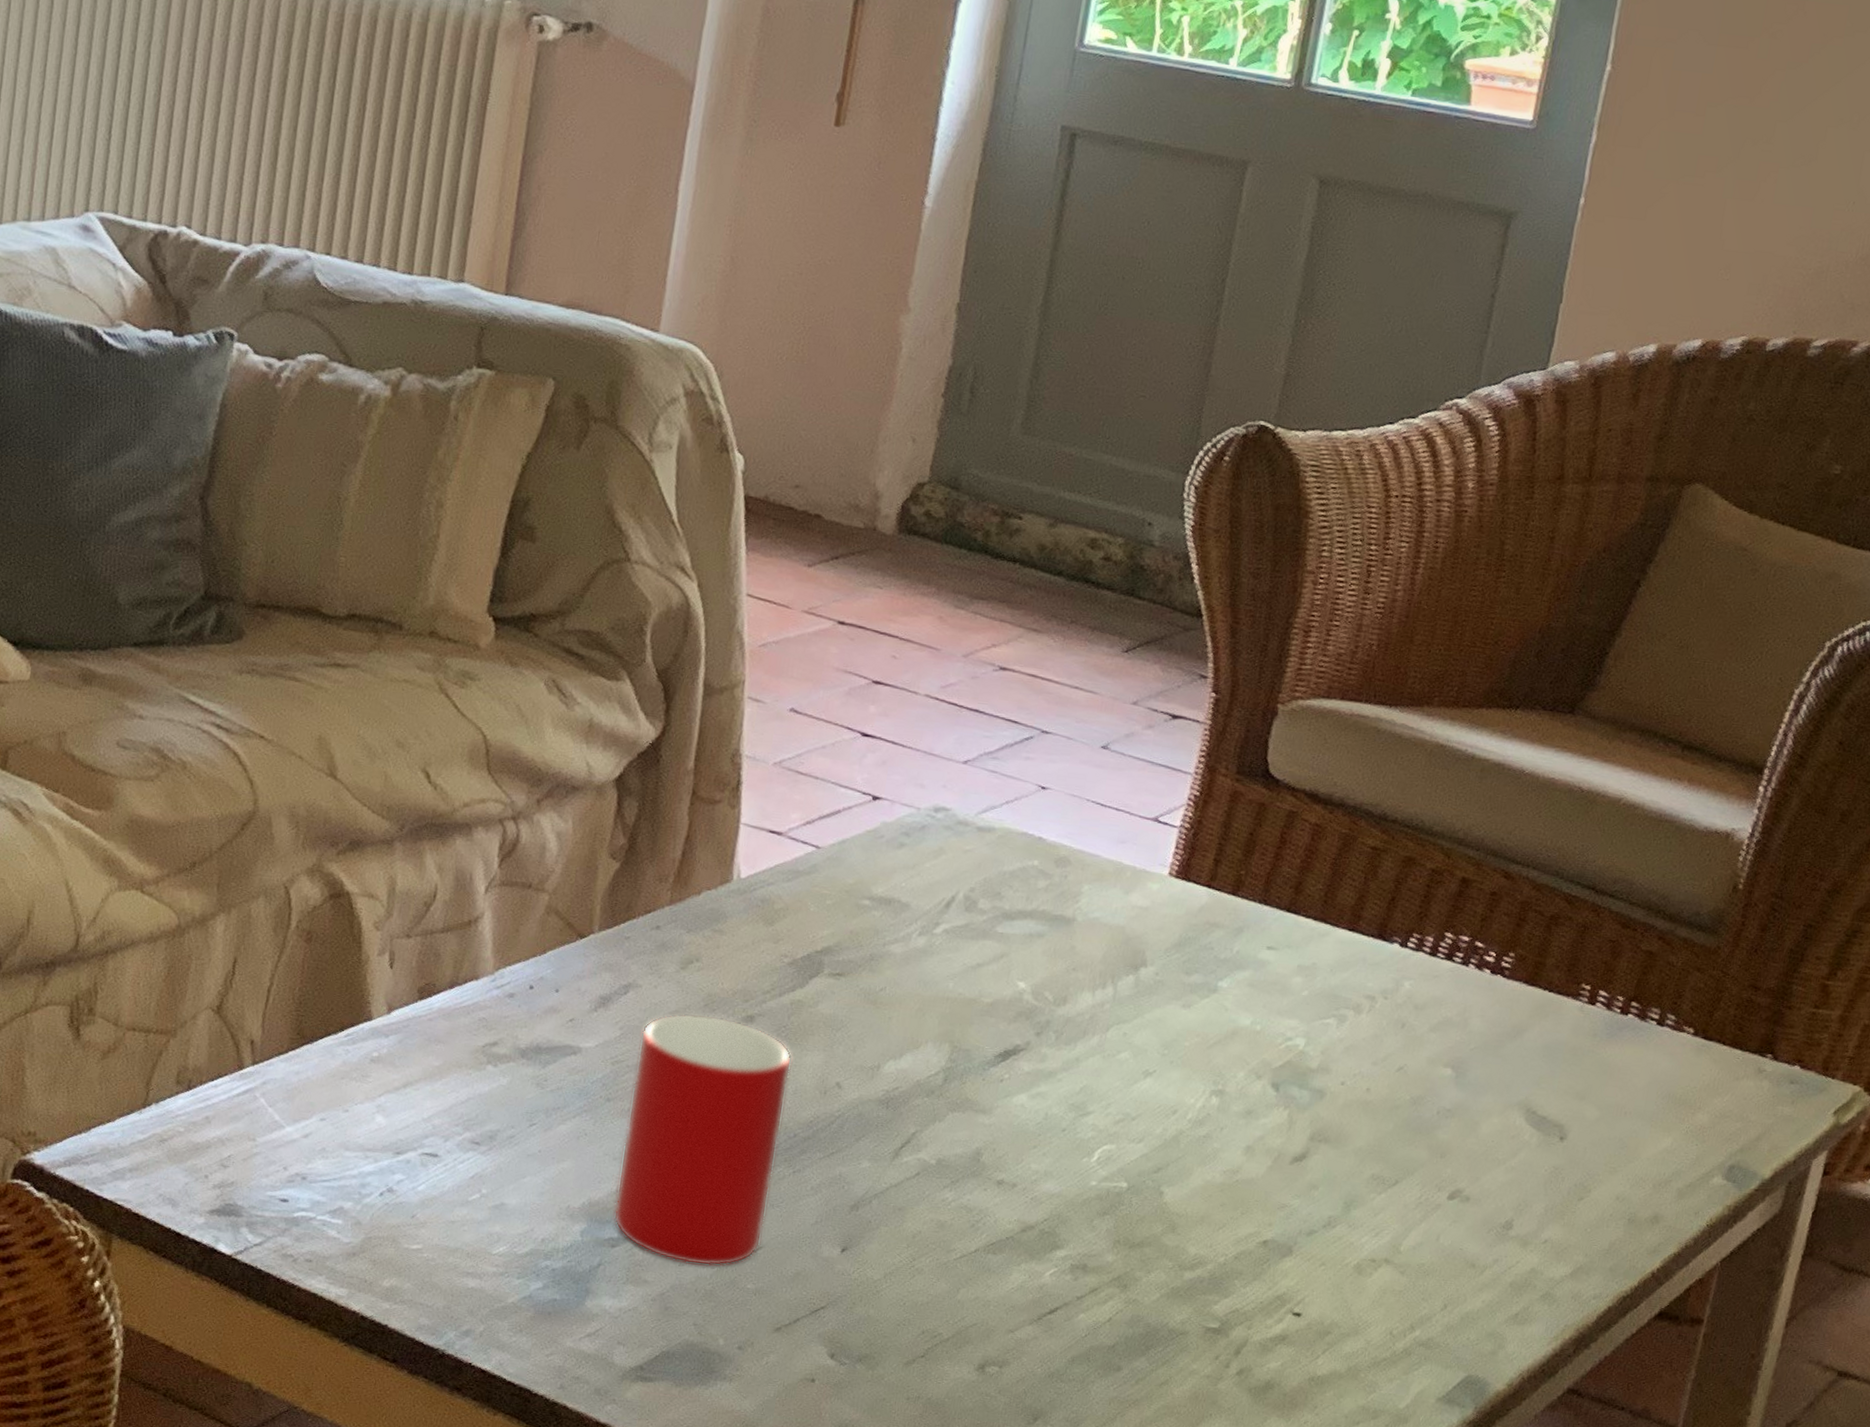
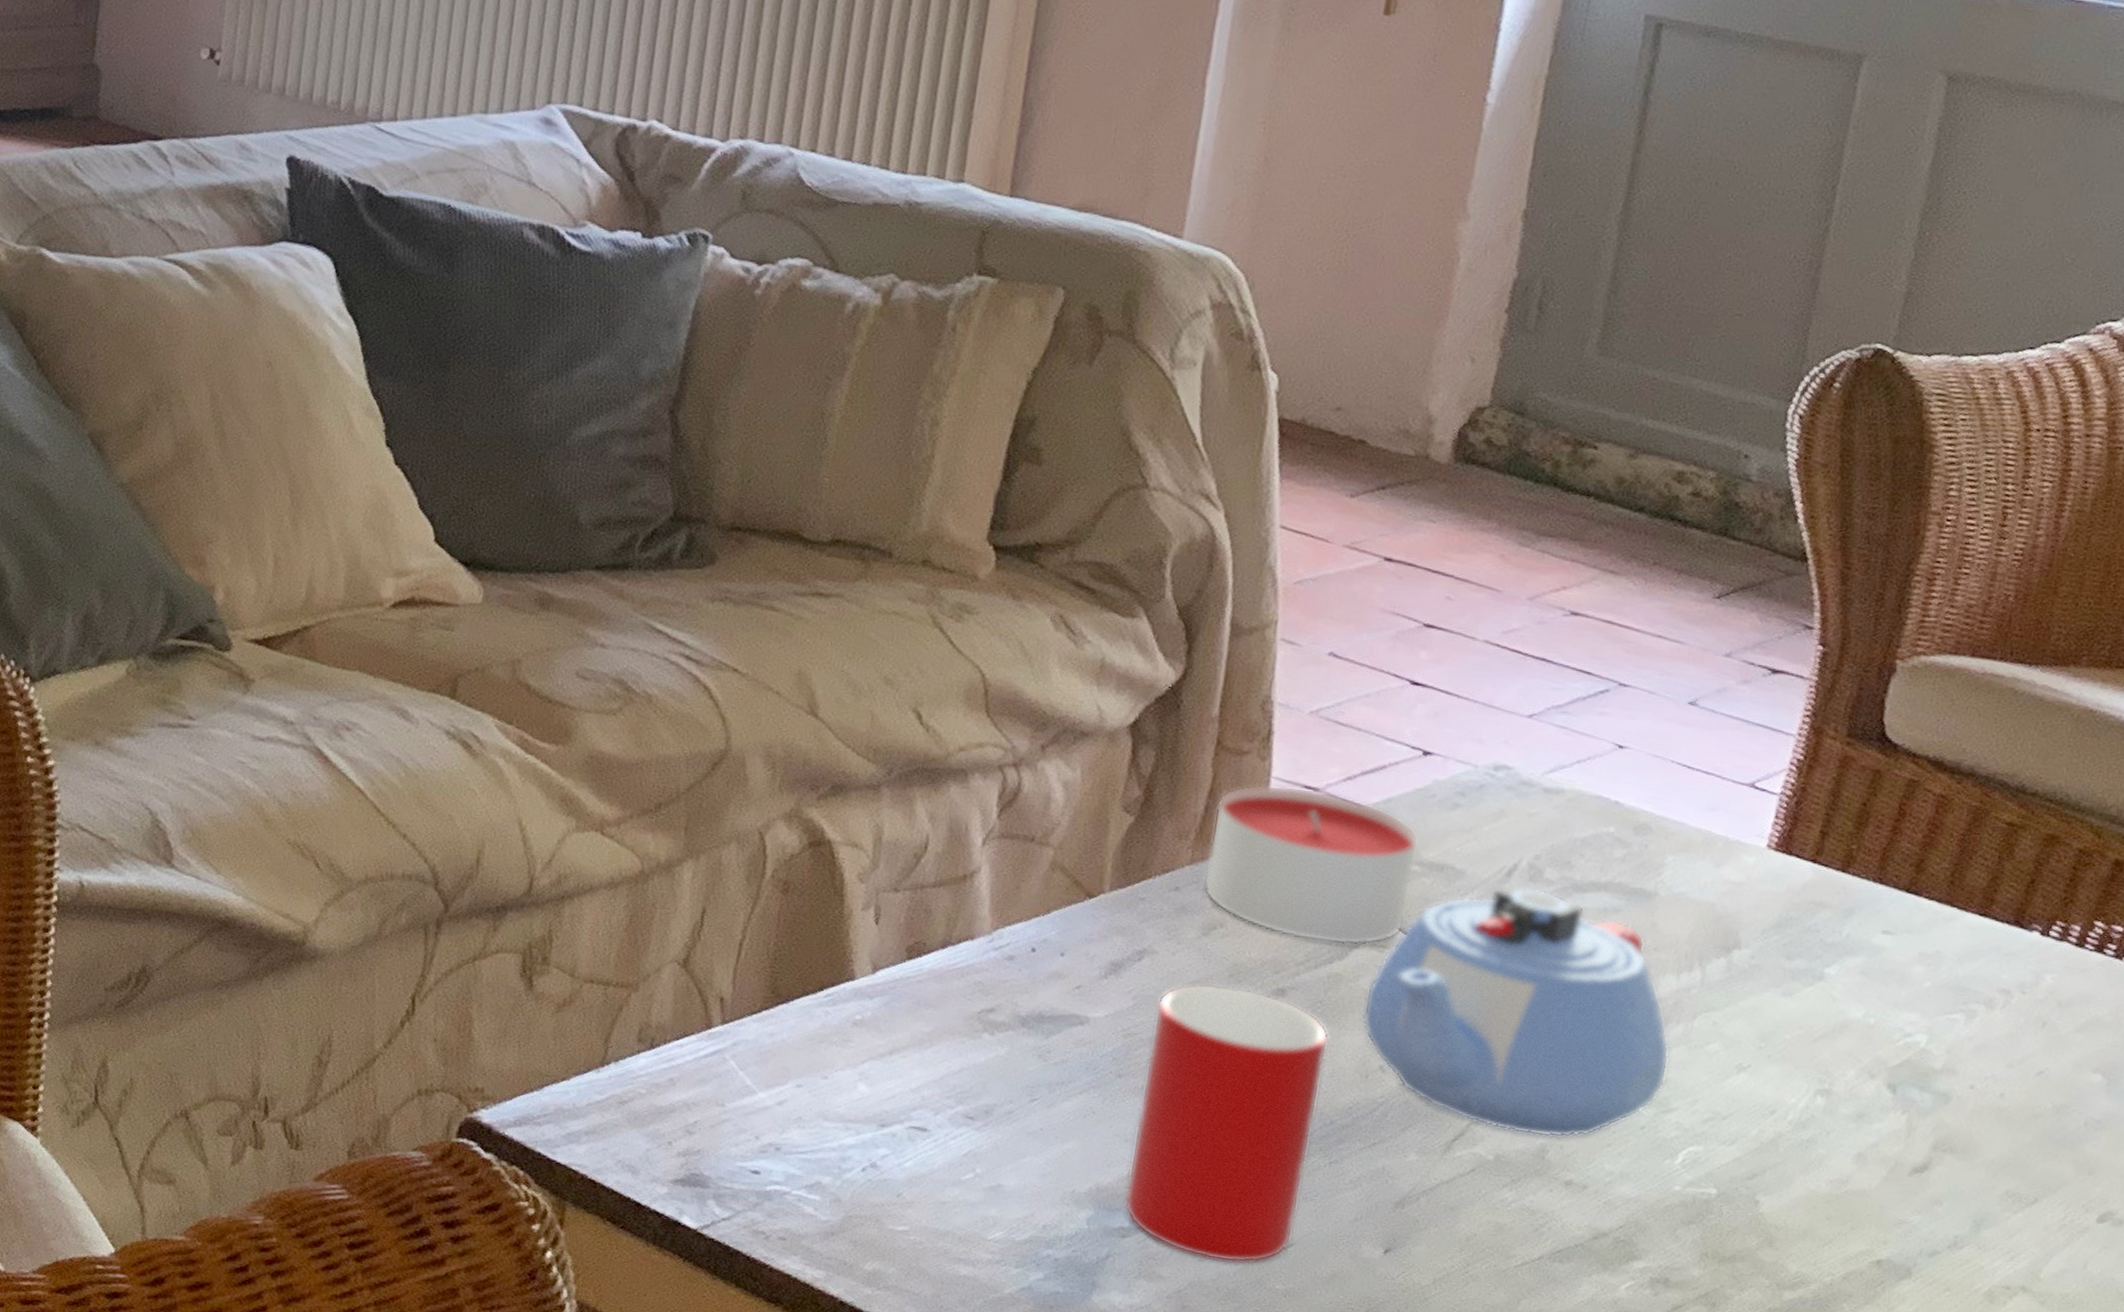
candle: none [681,830,870,974] -> present [1203,784,1420,945]
teapot: none [821,913,1087,1143] -> present [1362,882,1670,1139]

